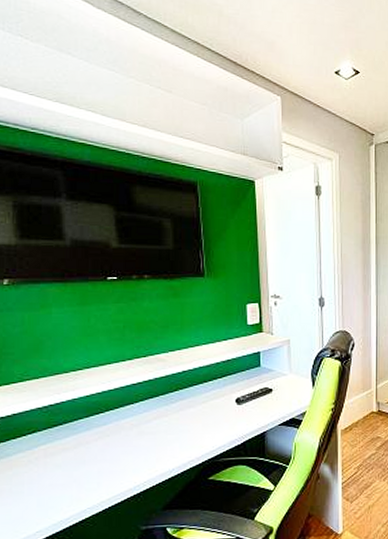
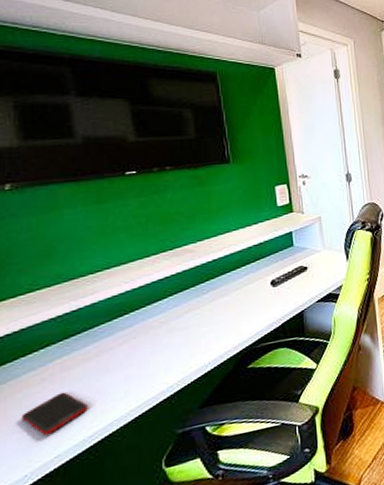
cell phone: none [10,475,66,512] -> present [21,392,88,436]

